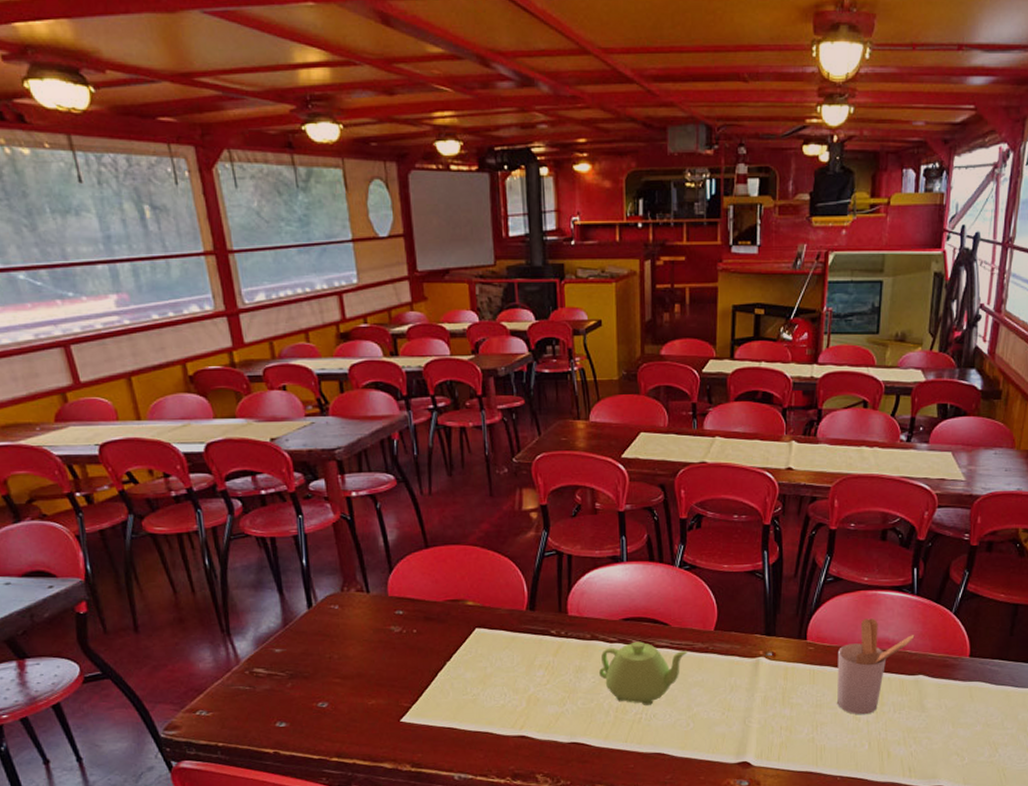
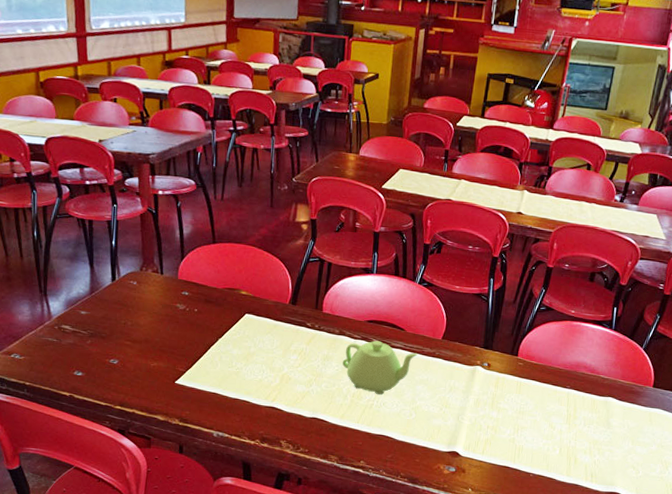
utensil holder: present [837,618,915,715] -> none [537,345,609,425]

